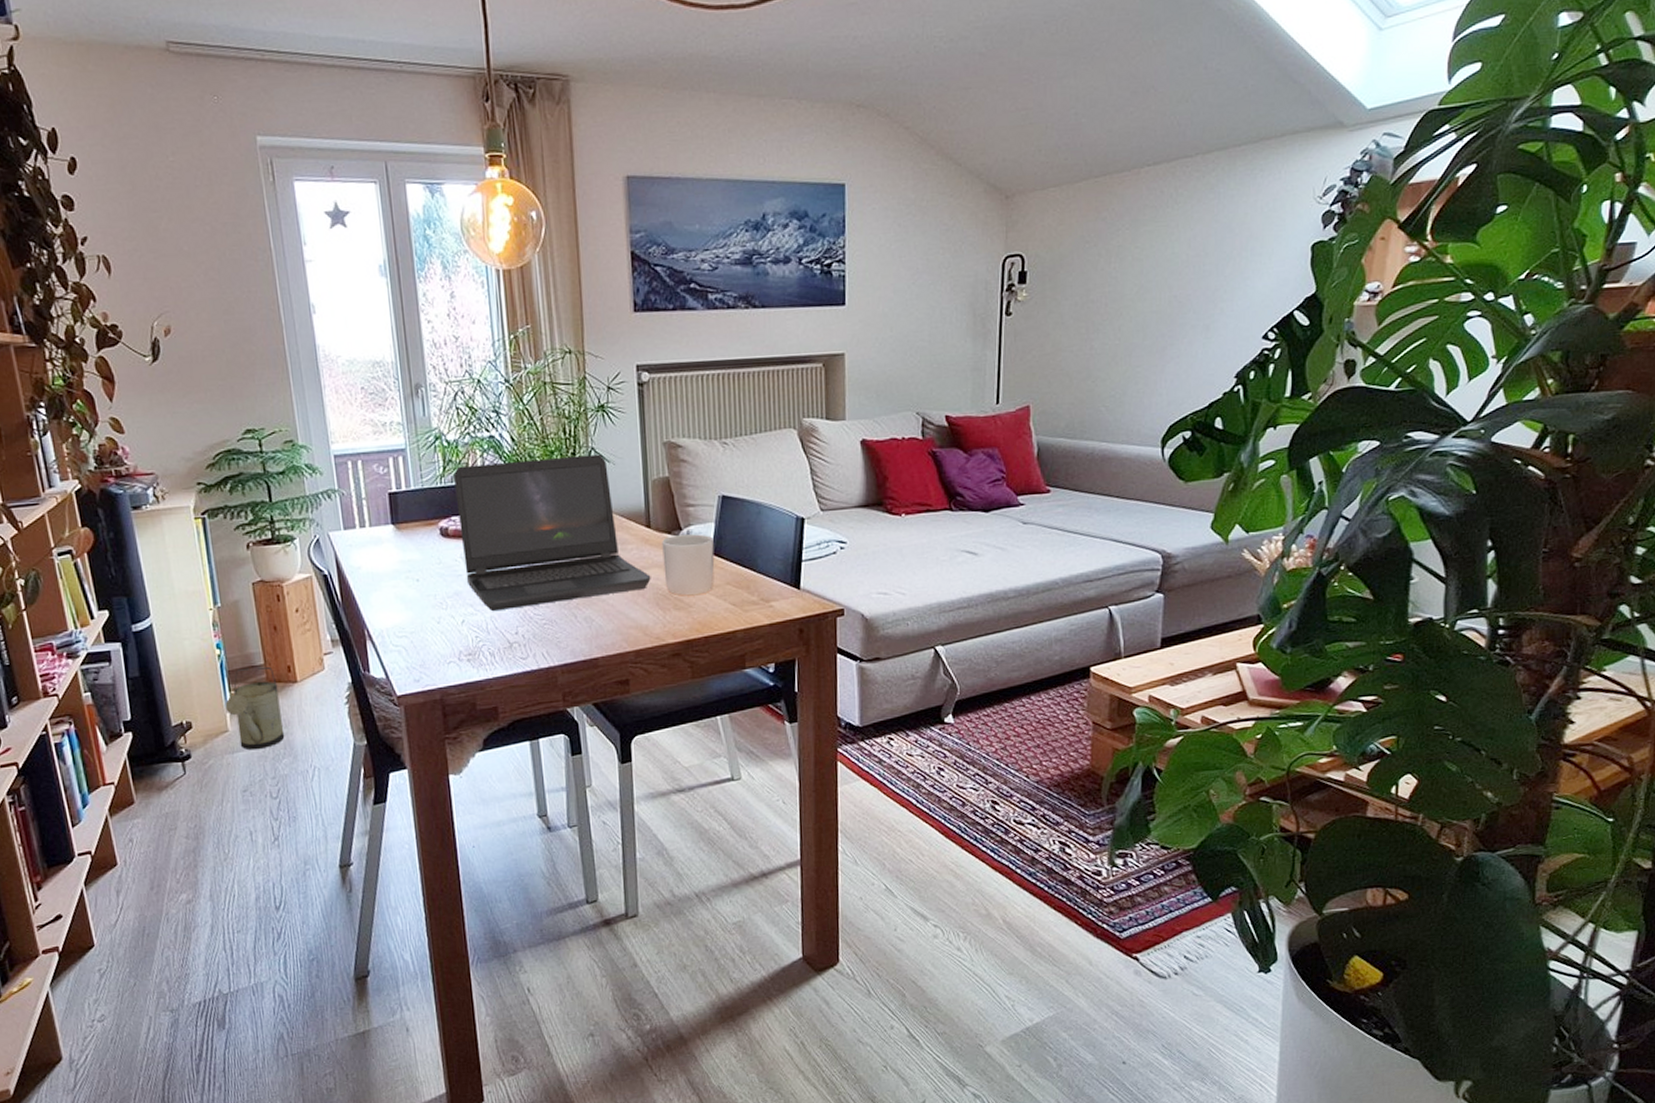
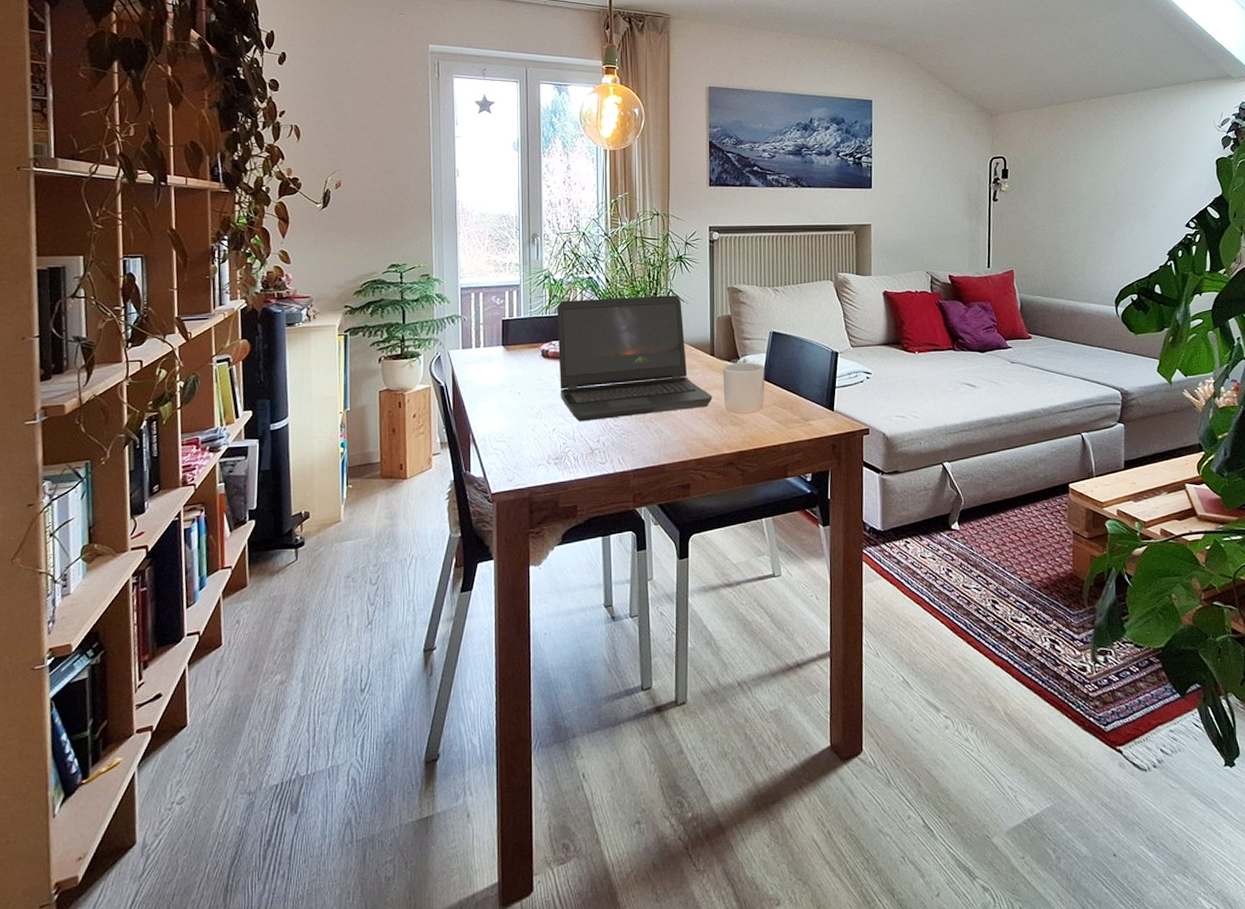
watering can: present [225,666,285,749] -> none [341,464,390,538]

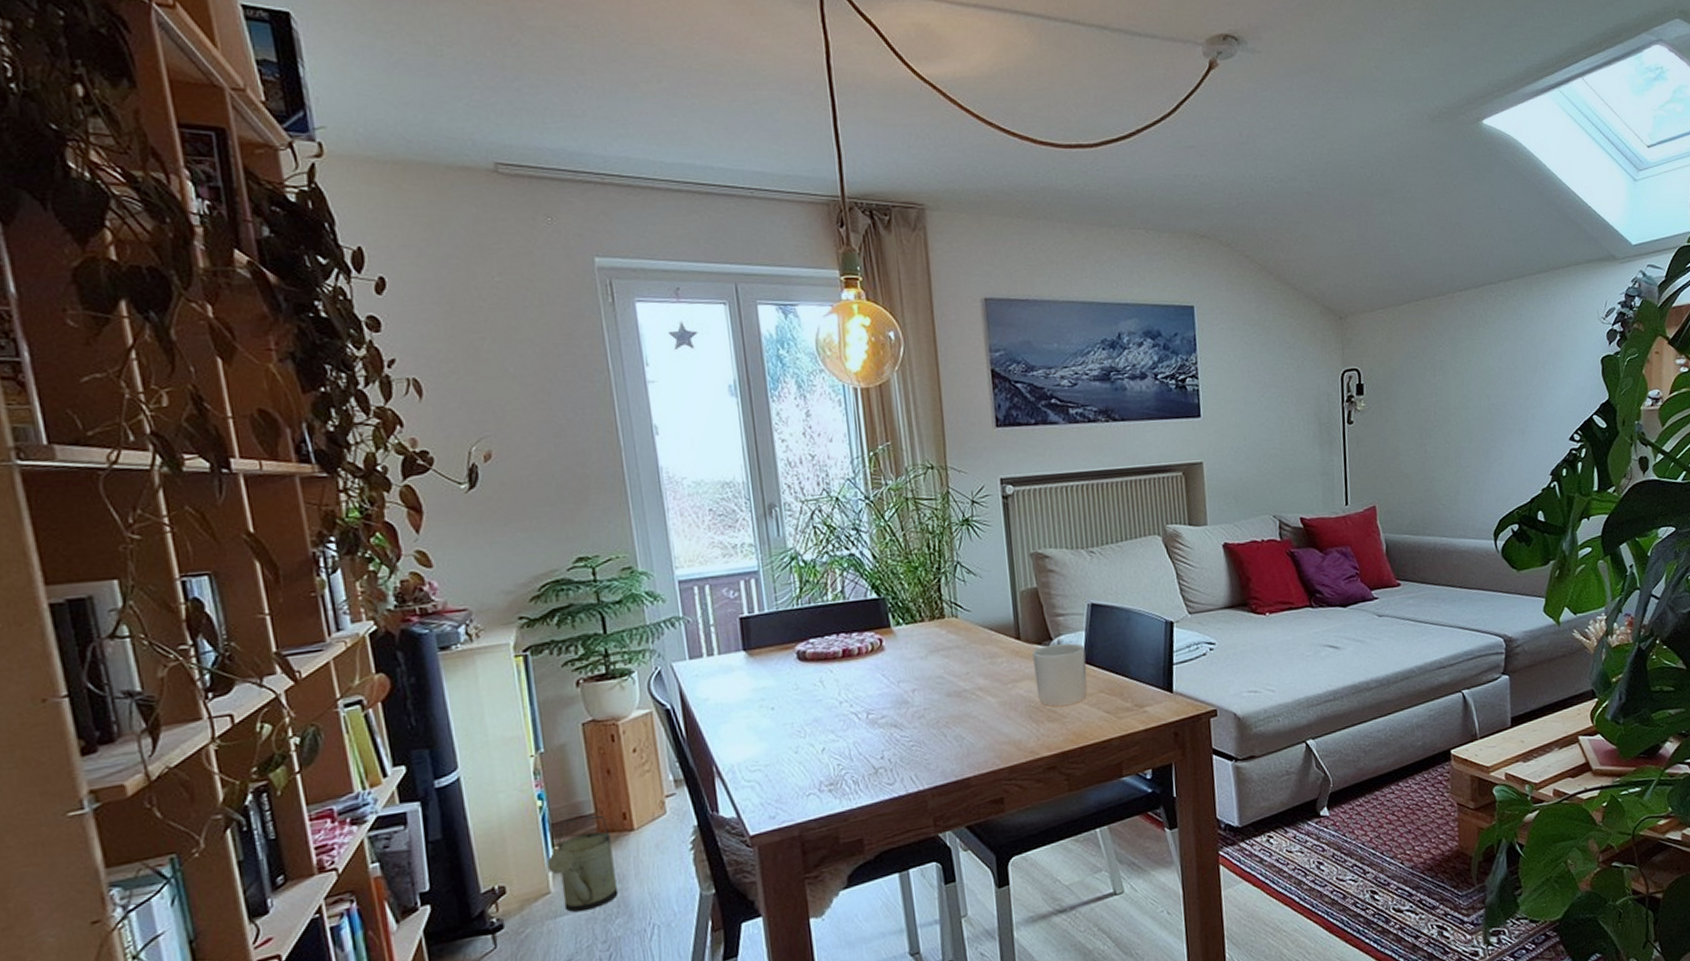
watering can: none [341,464,390,538] -> present [547,815,619,912]
laptop computer: present [557,295,713,422] -> none [811,568,1023,737]

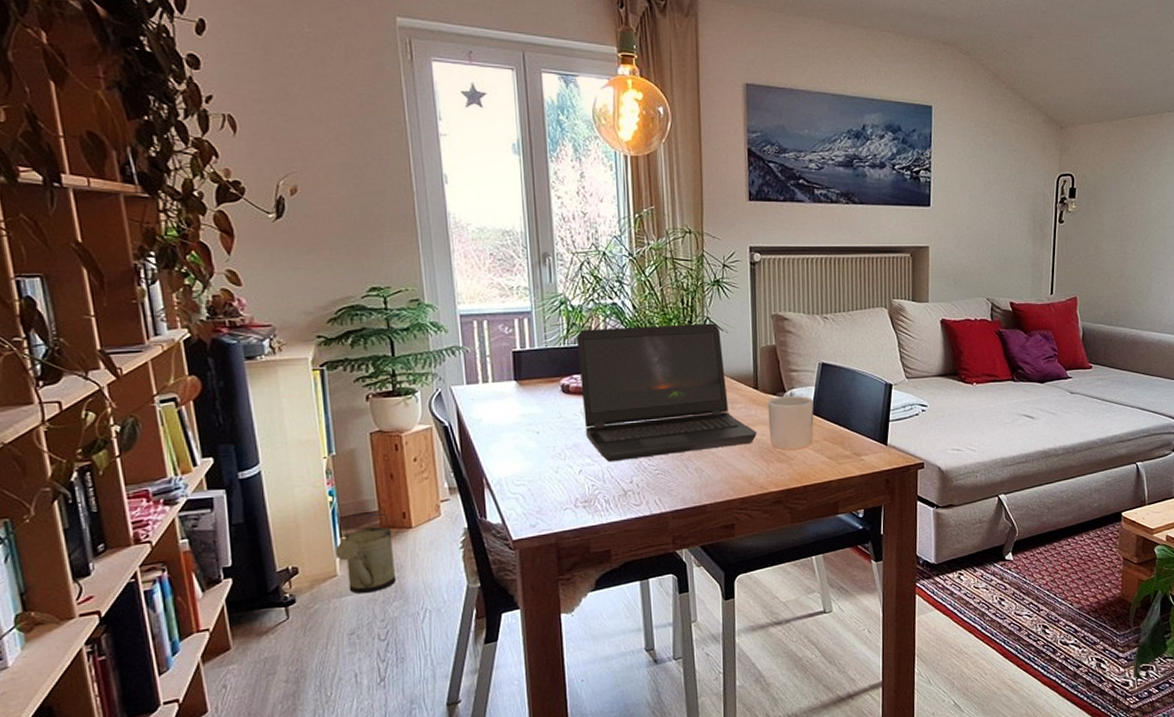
laptop computer: none [811,568,1023,737] -> present [577,323,757,462]

